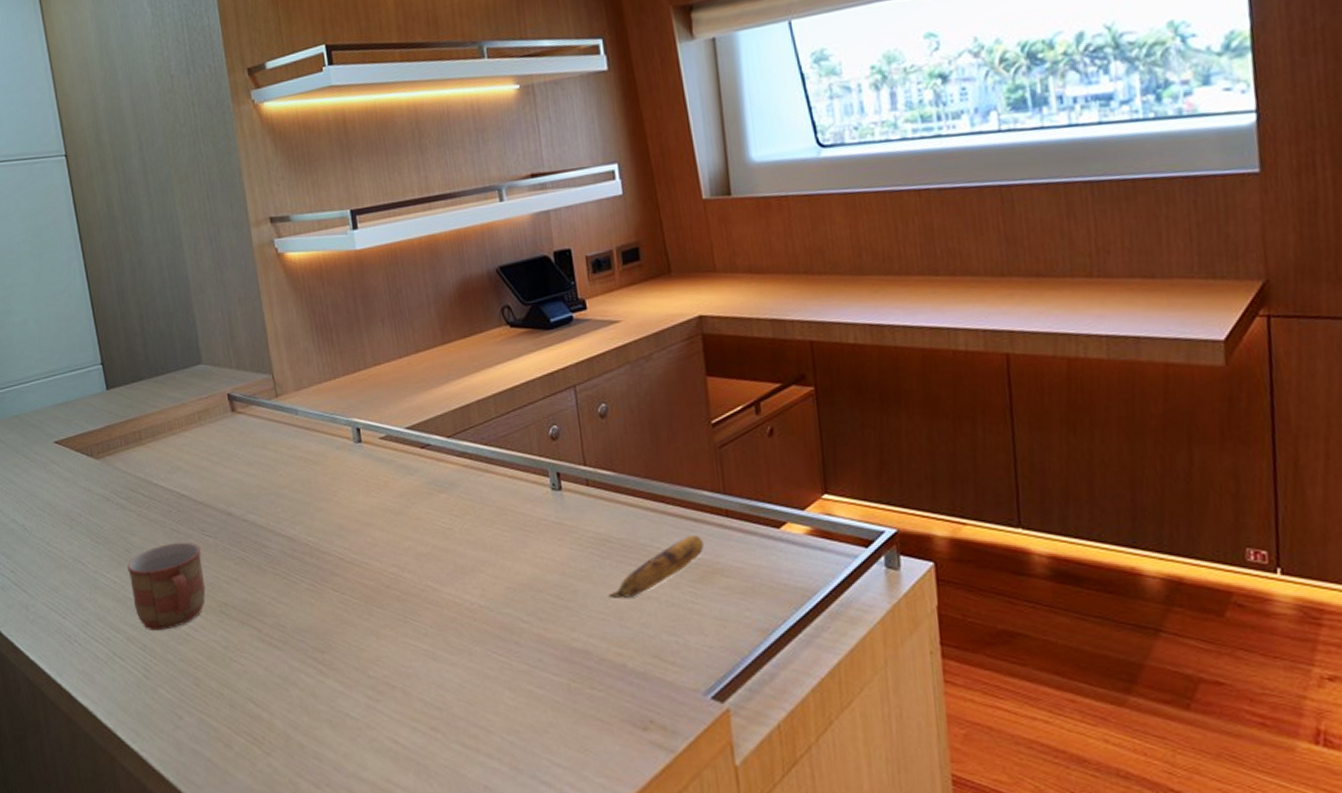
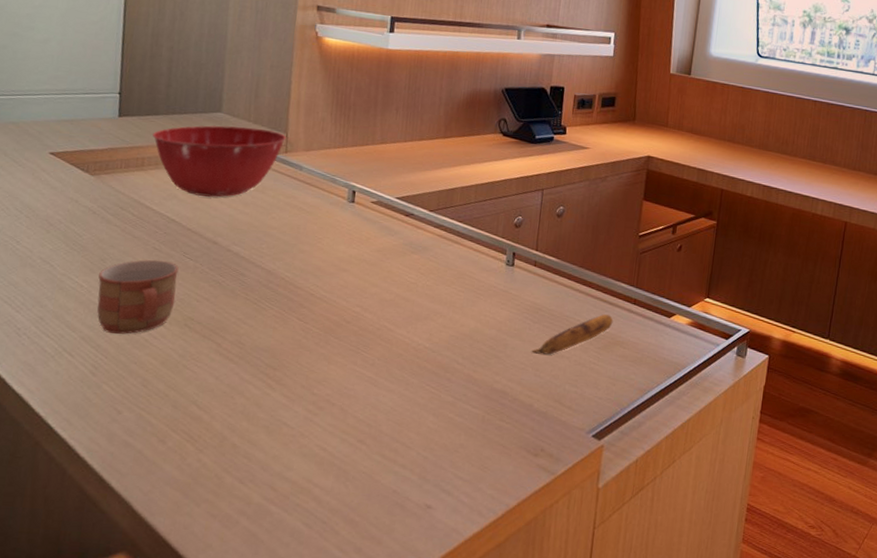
mixing bowl: none [142,374,273,463] -> present [152,125,286,197]

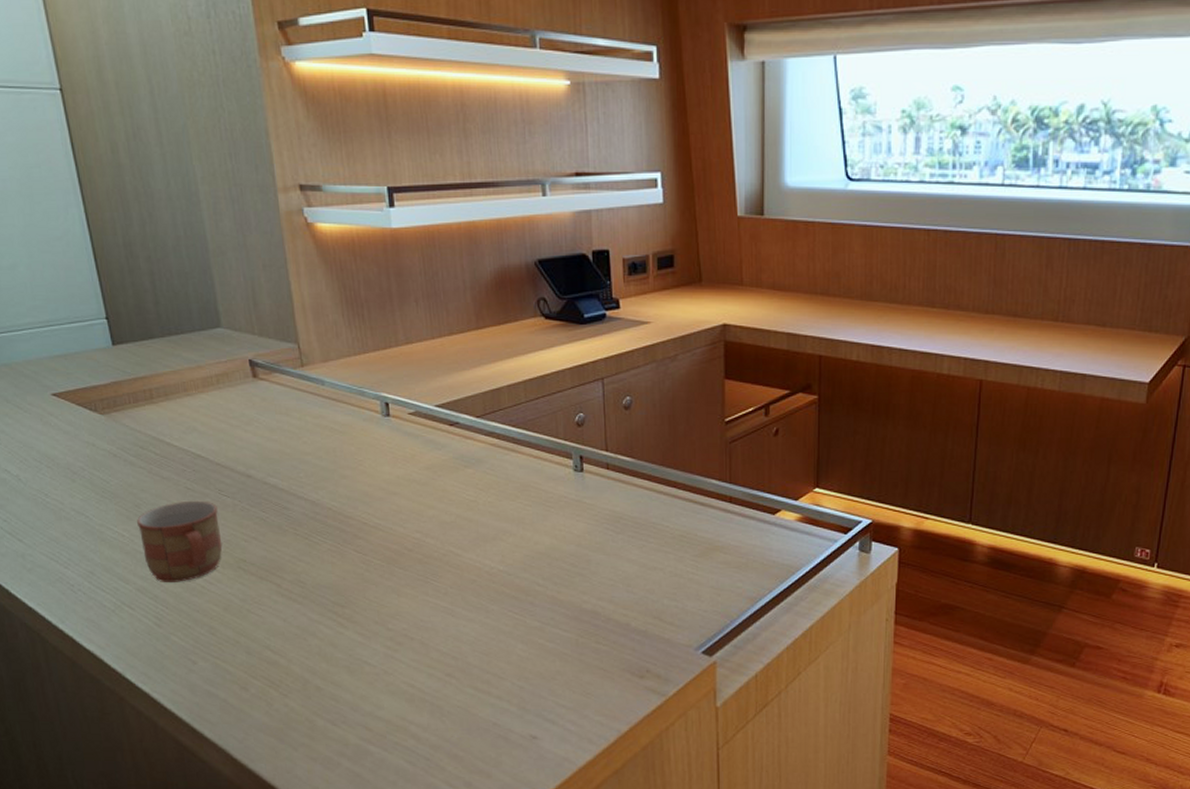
mixing bowl: present [152,125,286,197] -> none [154,341,299,425]
banana: present [531,314,613,355] -> none [619,517,708,568]

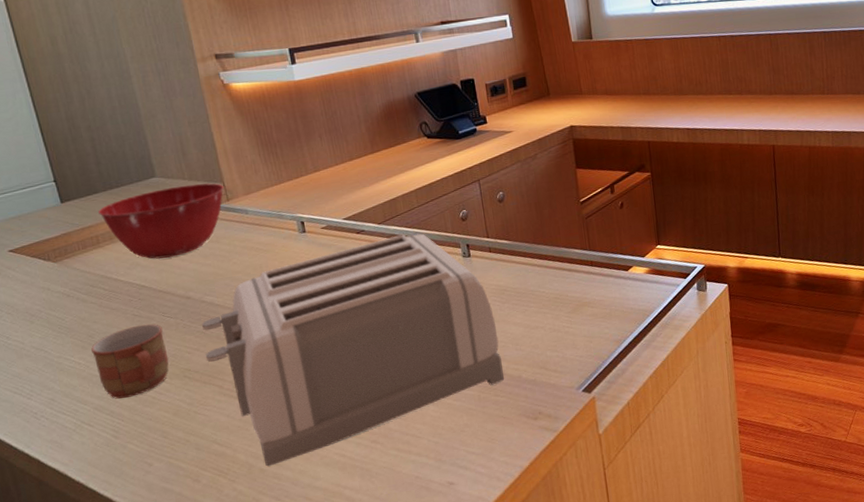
mixing bowl: none [154,341,299,425] -> present [98,183,224,259]
toaster: none [262,434,609,685] -> present [202,233,504,467]

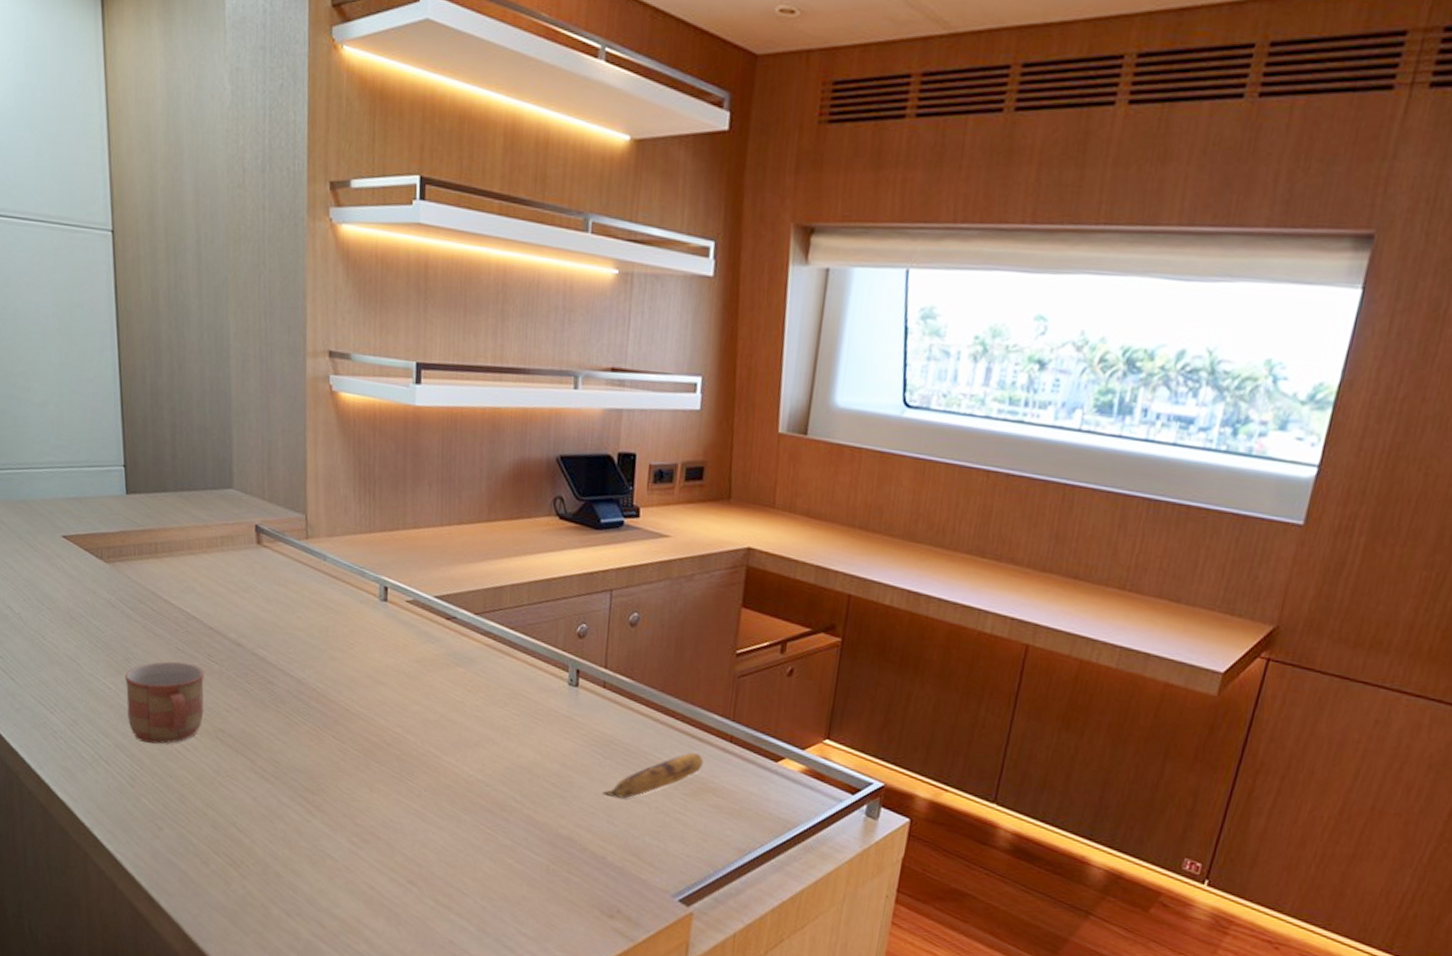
mixing bowl: present [98,183,224,259] -> none [163,504,305,591]
toaster: present [202,233,504,467] -> none [244,634,590,873]
banana: none [507,281,576,331] -> present [602,752,704,799]

